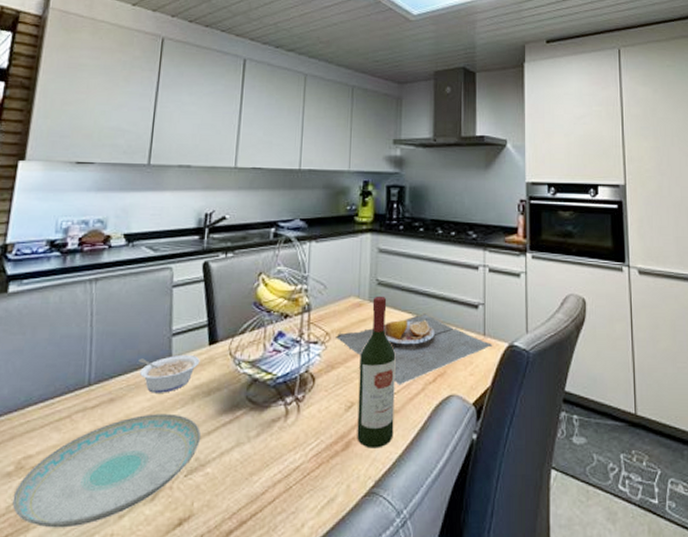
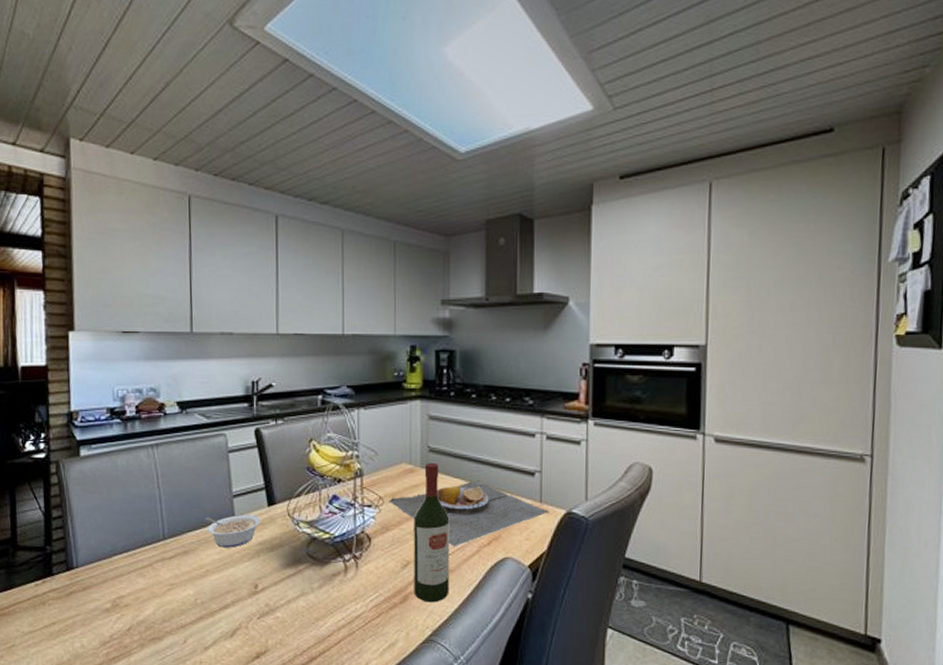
plate: present [12,413,201,528] -> none [114,565,268,655]

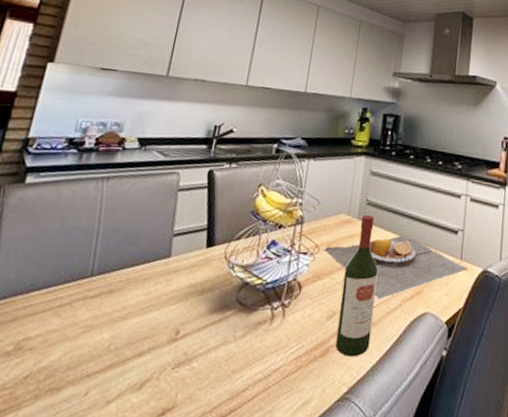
legume: present [205,514,261,548] -> none [139,254,197,289]

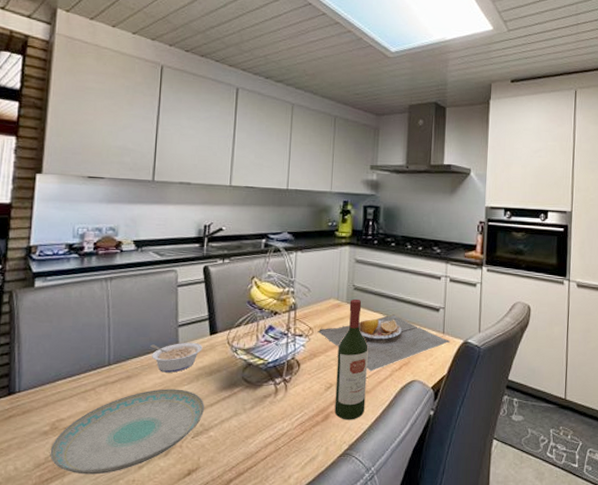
plate: none [8,307,191,409] -> present [50,389,204,475]
legume: none [139,254,197,289] -> present [150,342,203,373]

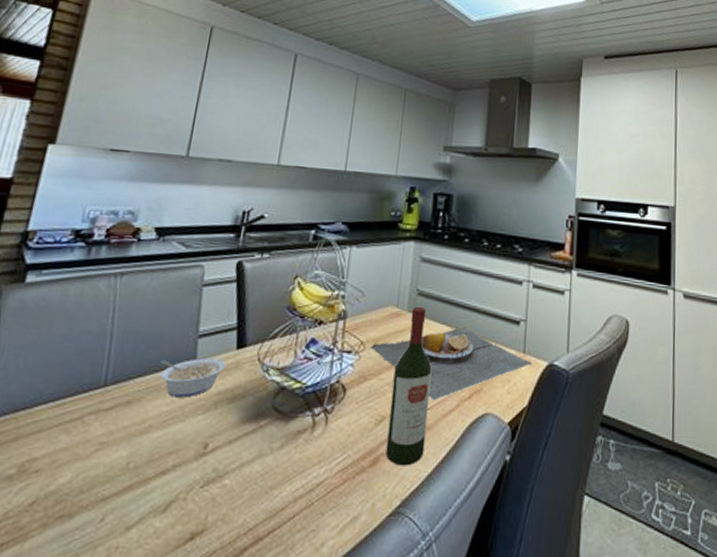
plate: present [50,389,204,475] -> none [11,419,221,538]

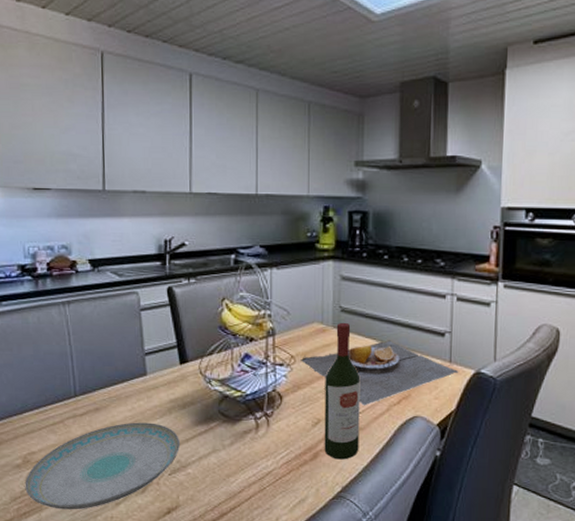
plate: none [11,419,221,538] -> present [25,422,180,510]
legume: present [160,357,226,398] -> none [117,372,173,405]

